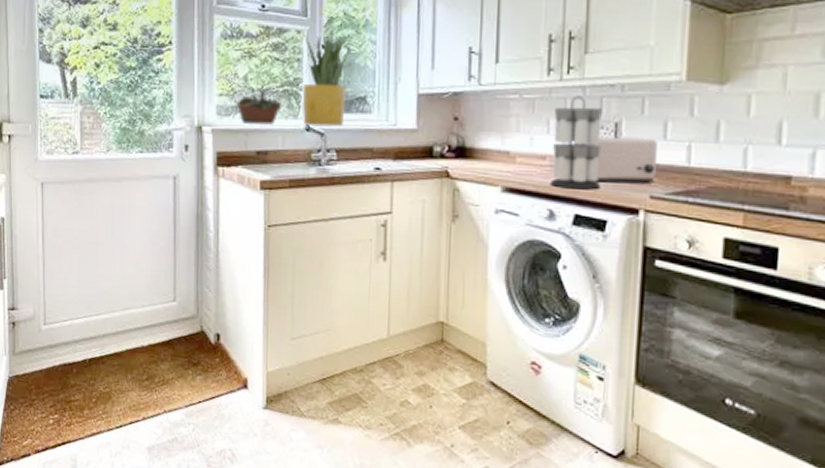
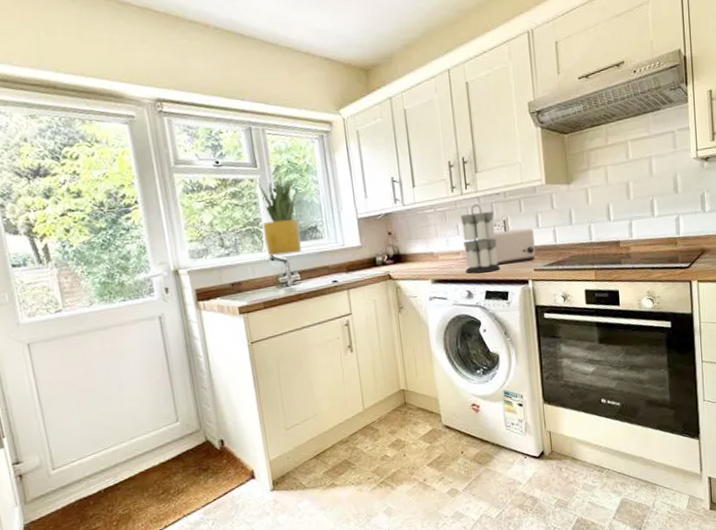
succulent planter: present [236,88,282,126] -> none [206,230,248,262]

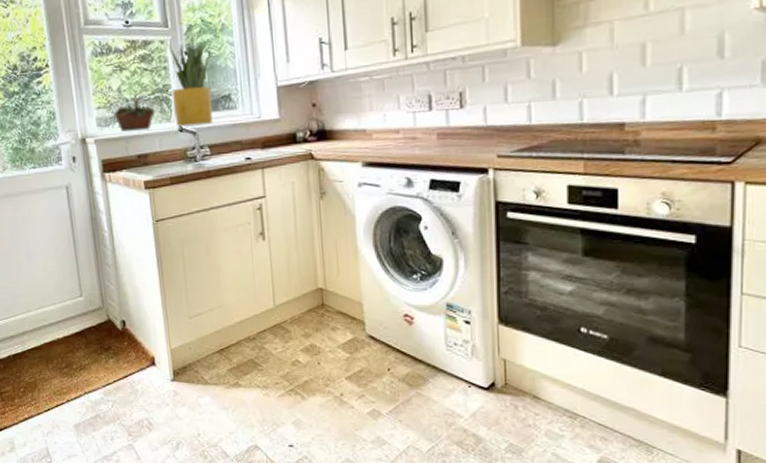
succulent planter: none [206,230,248,262] -> present [113,97,156,132]
spice rack: present [461,204,500,274] -> none [403,70,451,158]
toaster: present [478,228,536,266] -> none [424,103,500,148]

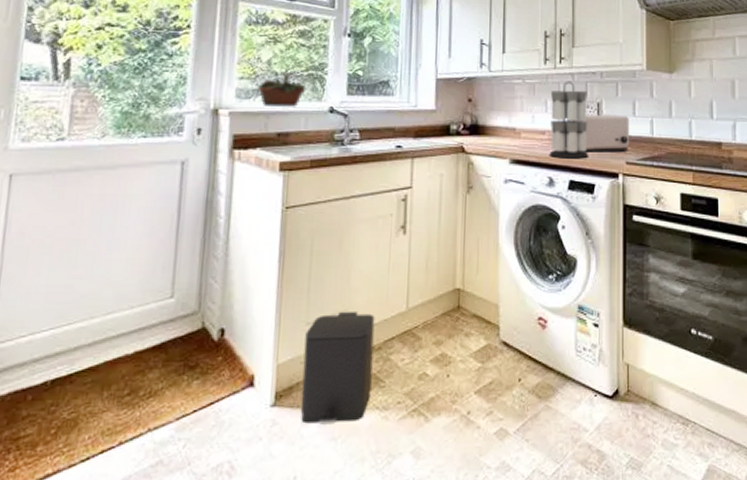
planter: present [165,37,213,126] -> none [327,18,373,107]
pedal bin: none [189,307,252,397] -> present [300,310,375,425]
spice rack: none [403,70,451,158] -> present [549,80,588,159]
toaster: none [424,103,500,148] -> present [567,114,629,152]

